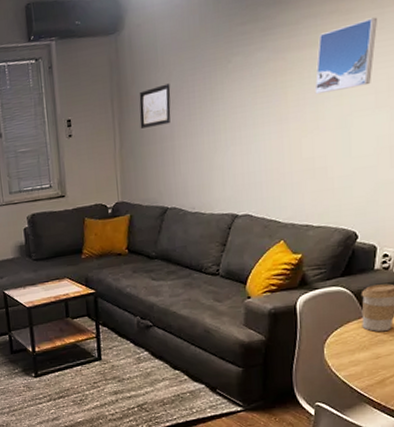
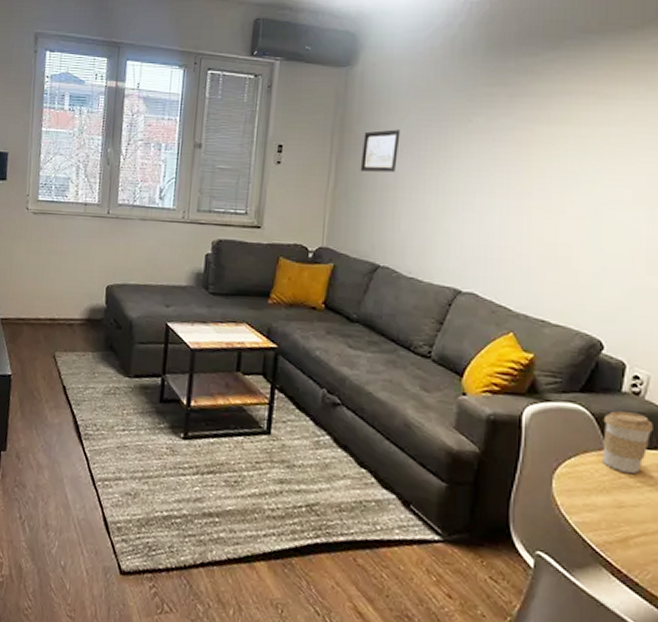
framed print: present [314,17,377,94] -> none [563,107,638,177]

